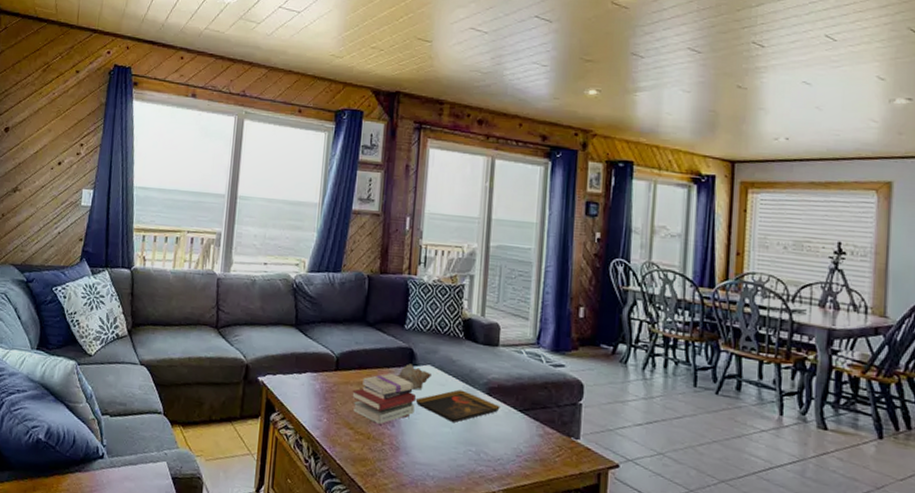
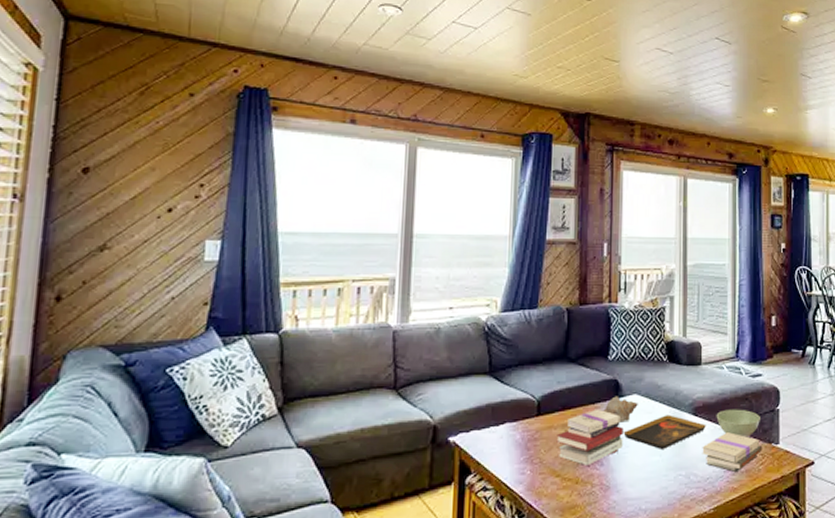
books: none [494,417,561,460] -> present [702,432,763,473]
bowl: none [511,394,560,427] -> present [716,409,760,438]

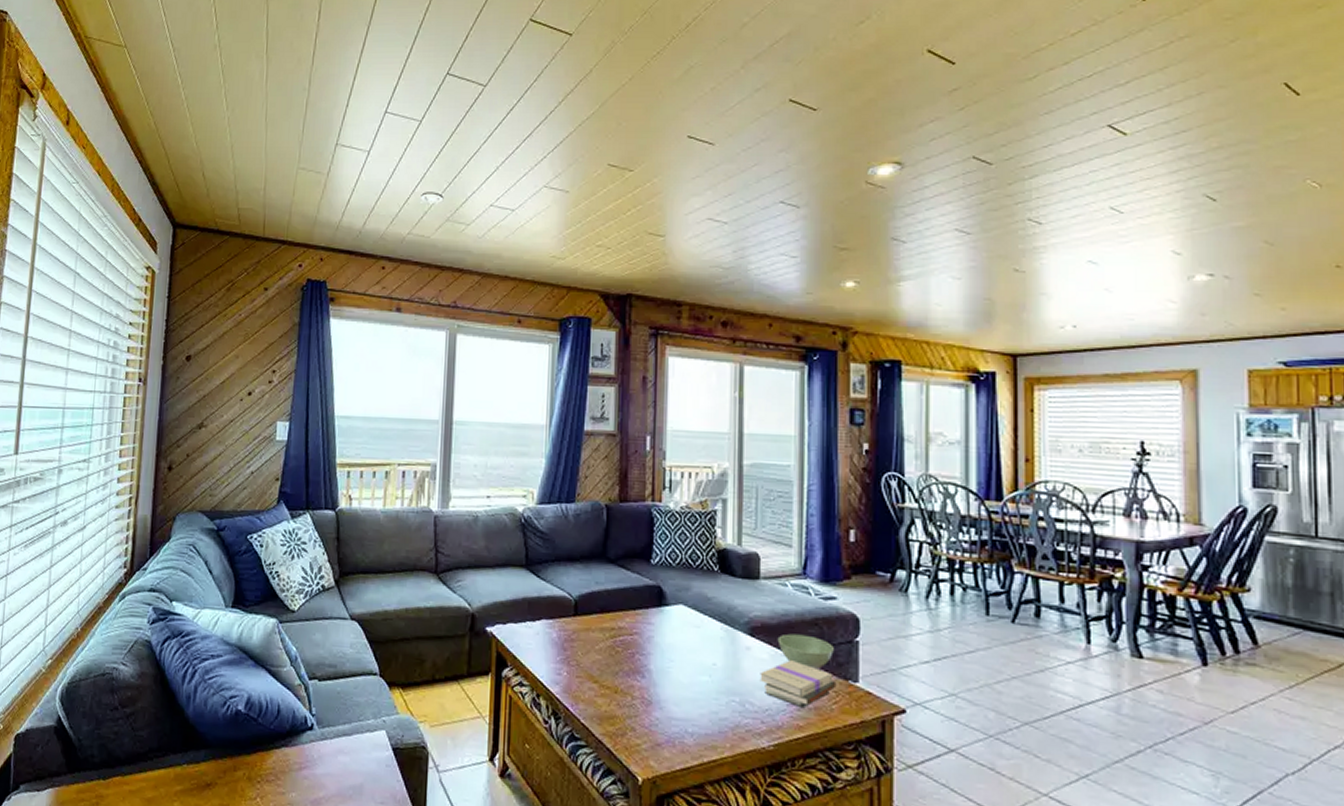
books: present [556,409,623,465] -> none [594,615,667,675]
seashell: present [603,396,638,423] -> none [645,604,684,634]
decorative tray: present [623,415,706,449] -> none [667,631,765,669]

